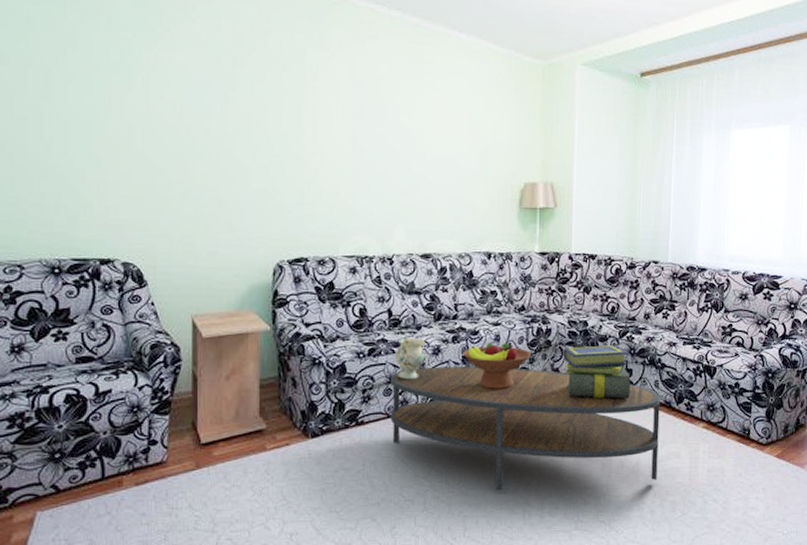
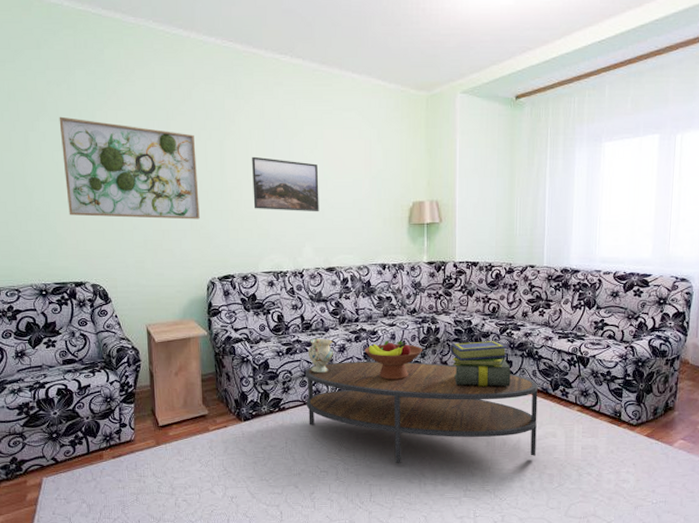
wall art: none [93,53,269,189] -> present [59,116,200,220]
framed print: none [336,118,416,189] -> present [252,156,319,212]

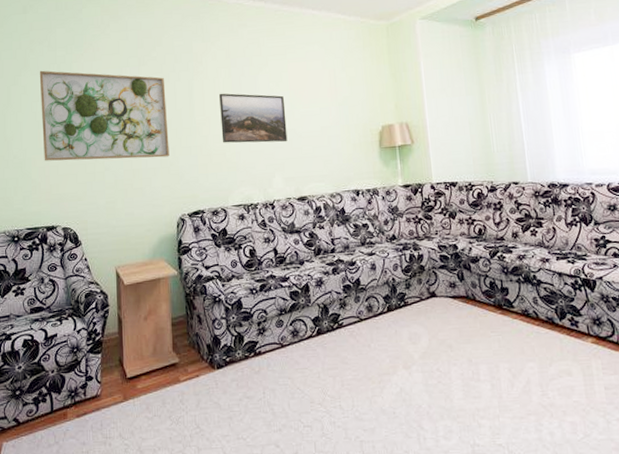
coffee table: present [305,362,538,464] -> none [281,294,551,415]
vase: present [307,338,333,374] -> none [282,272,310,311]
fruit bowl: present [364,341,422,380] -> none [343,271,407,315]
stack of books: present [450,341,511,388] -> none [436,266,510,320]

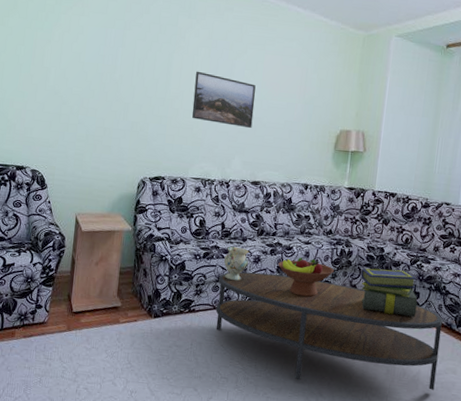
wall art: present [39,70,170,161] -> none [21,15,146,122]
coffee table: none [281,294,551,415] -> present [215,272,443,390]
vase: none [282,272,310,311] -> present [223,246,249,281]
fruit bowl: none [343,271,407,315] -> present [278,257,334,297]
stack of books: none [436,266,510,320] -> present [360,268,418,317]

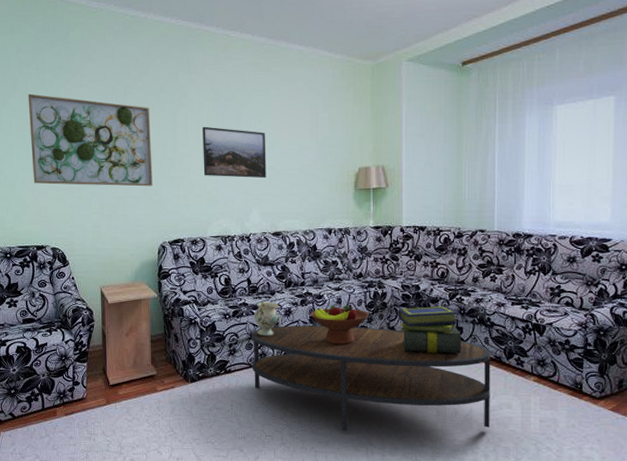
wall art: none [21,15,146,122] -> present [28,93,153,187]

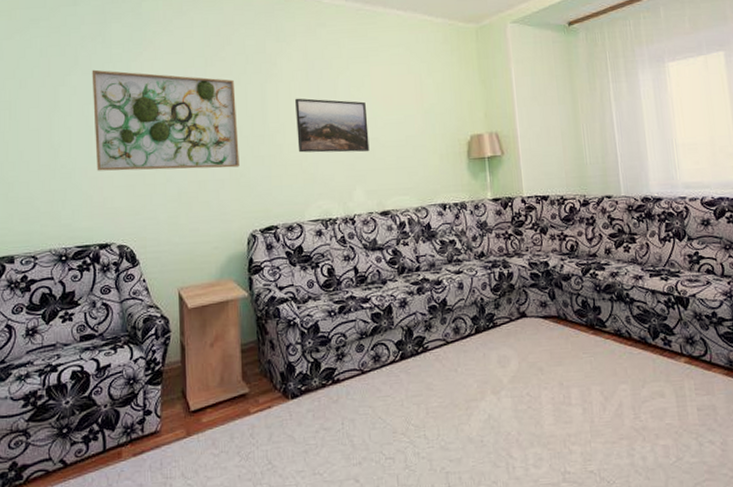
coffee table: present [251,325,491,431] -> none [362,314,644,443]
vase: present [254,301,279,337] -> none [363,292,393,335]
fruit bowl: present [310,305,369,344] -> none [429,290,496,338]
stack of books: present [398,306,462,355] -> none [527,284,602,341]

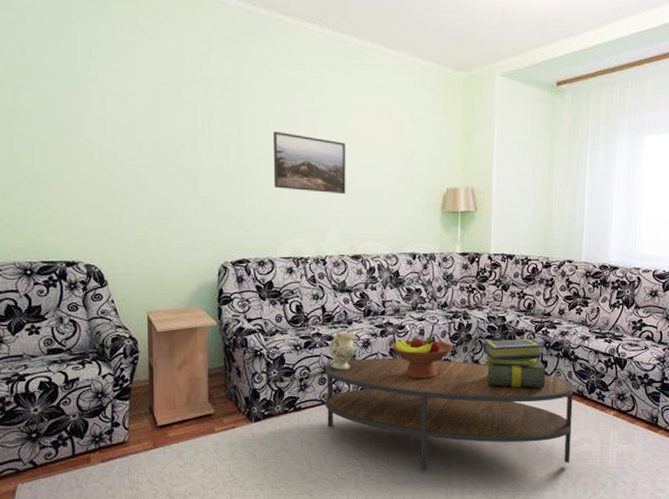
wall art: present [92,69,240,171] -> none [55,75,213,197]
coffee table: none [362,314,644,443] -> present [325,358,574,471]
vase: none [363,292,393,335] -> present [328,331,356,370]
fruit bowl: none [429,290,496,338] -> present [390,336,453,379]
stack of books: none [527,284,602,341] -> present [482,339,546,389]

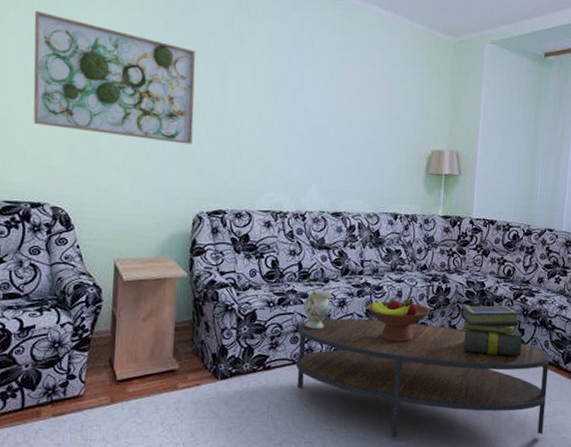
wall art: none [55,75,213,197] -> present [33,10,196,145]
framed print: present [273,131,346,195] -> none [256,82,332,151]

